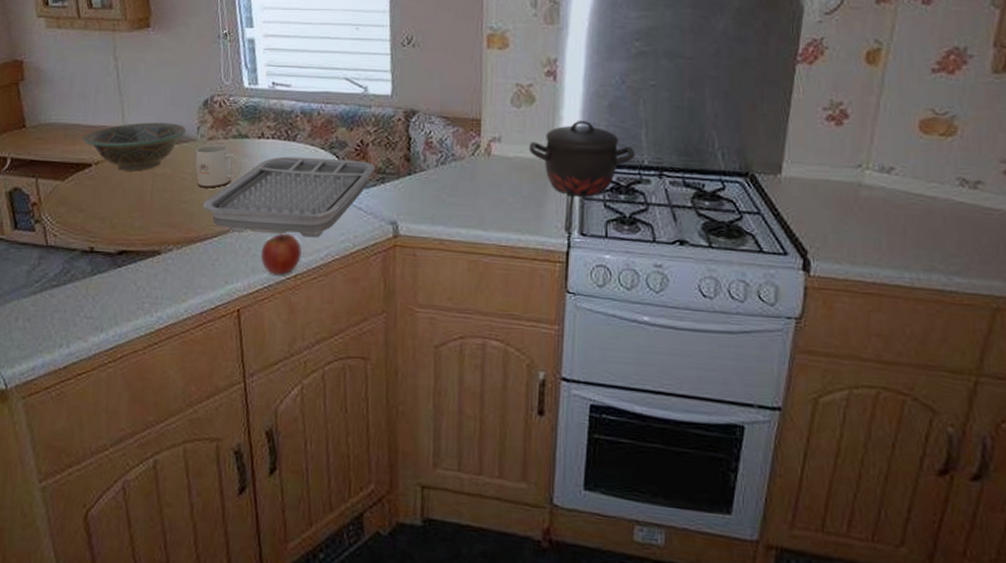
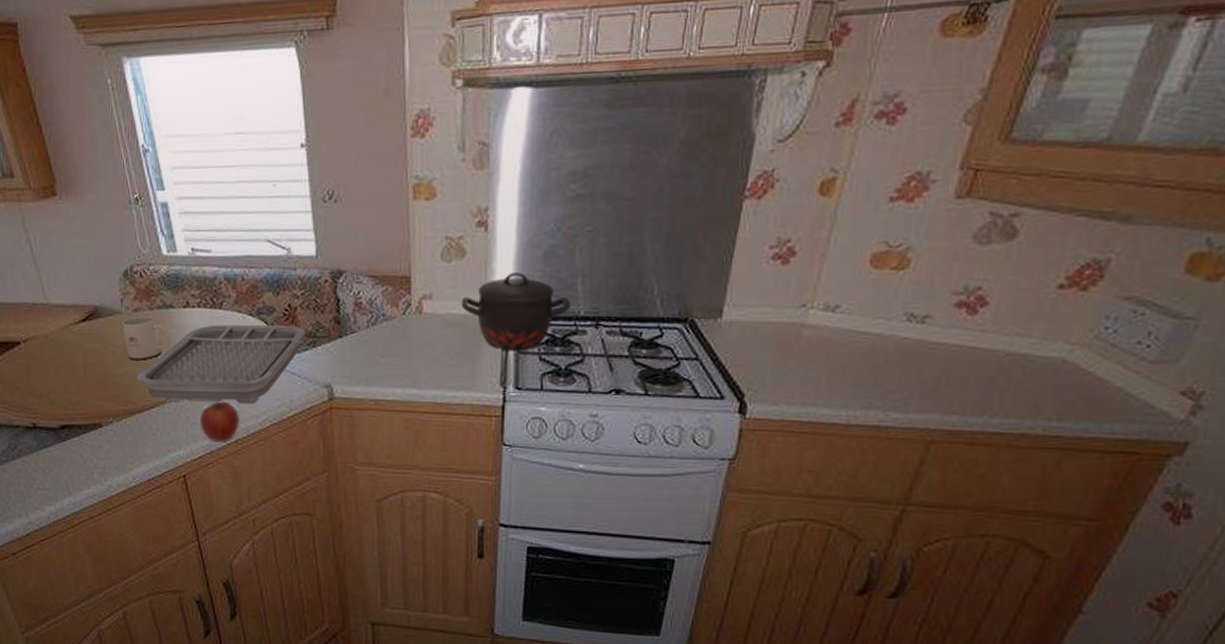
decorative bowl: present [82,122,187,172] -> none [6,296,111,347]

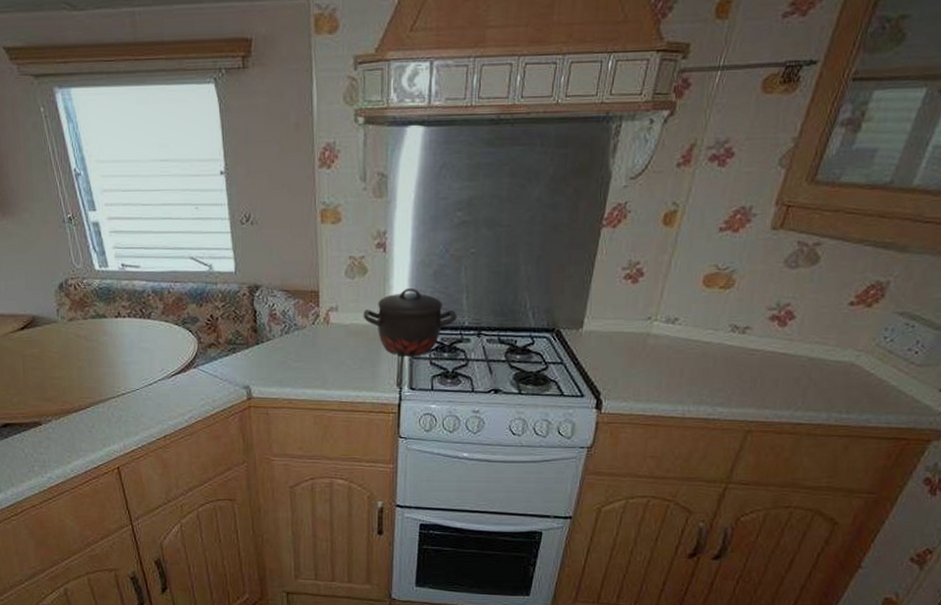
mug: present [122,316,171,360] -> none [58,325,104,365]
dish rack: present [137,324,306,404] -> none [73,333,227,403]
fruit: present [199,401,239,441] -> none [131,401,168,437]

